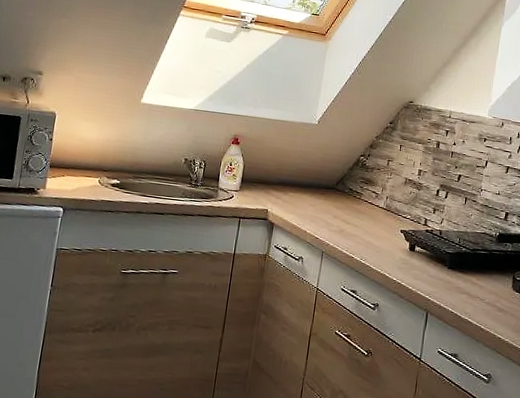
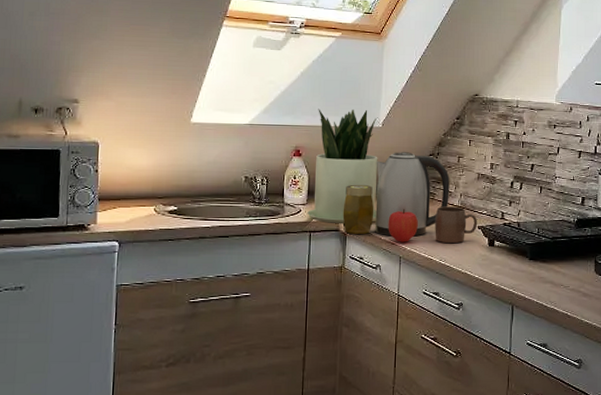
planter: none [239,101,314,214] -> present [307,109,378,224]
jar: none [272,176,303,226] -> present [342,184,374,235]
kettle: none [301,149,378,234] -> present [375,151,450,237]
fruit: none [313,204,343,238] -> present [388,208,418,242]
mug: none [358,206,401,245] -> present [435,206,478,244]

